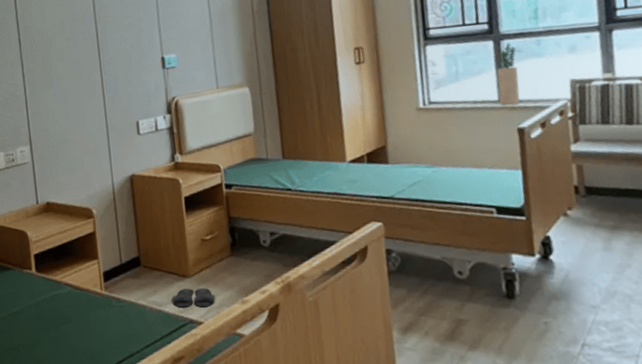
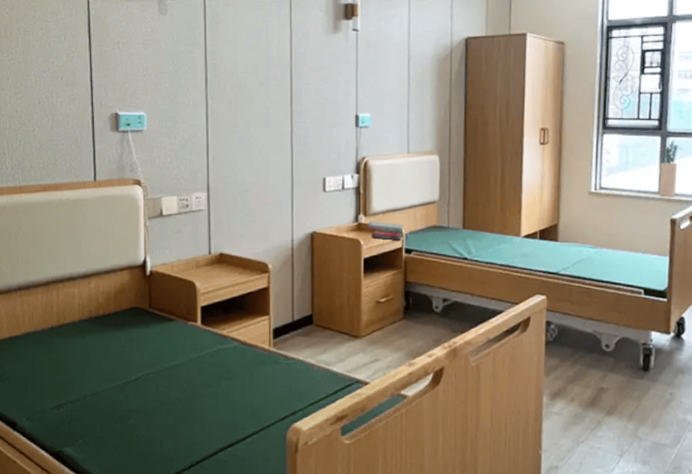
slippers: present [171,287,216,309] -> none [341,349,384,369]
books: none [184,159,222,177] -> present [367,221,404,241]

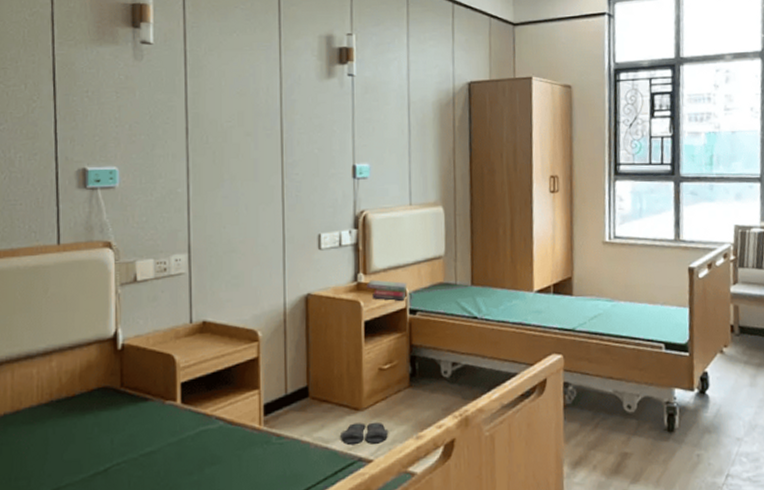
slippers: none [341,349,384,369] -> present [340,422,389,445]
vase: present [659,140,678,198] -> none [675,185,693,246]

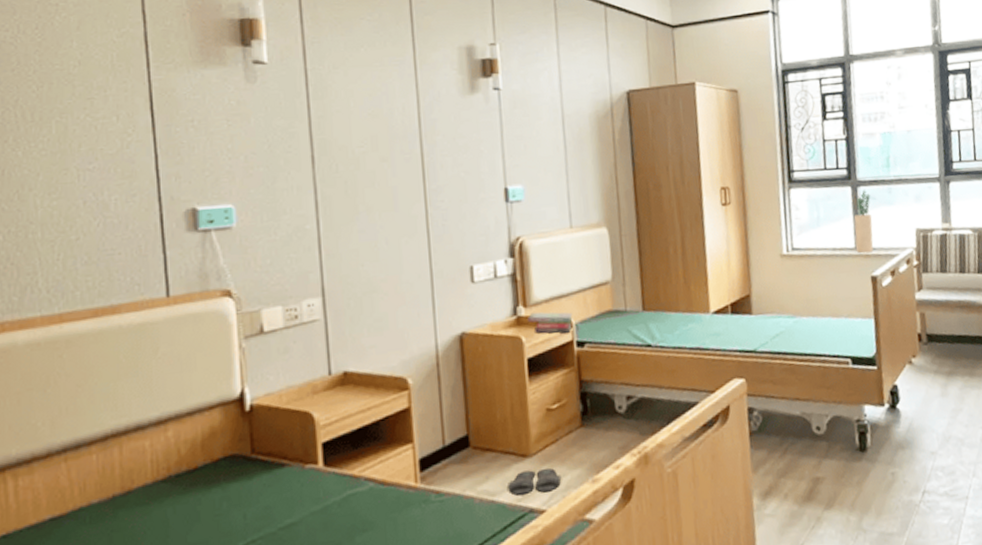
vase: none [675,185,693,246] -> present [854,189,874,254]

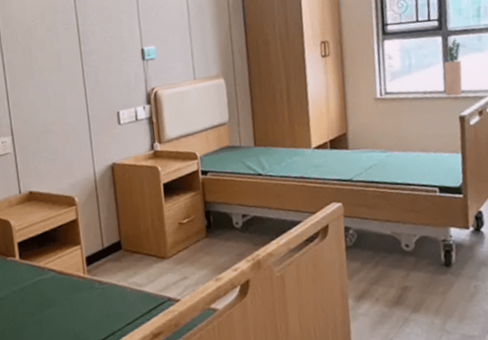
slippers: present [508,467,562,496] -> none [151,267,192,288]
books: present [528,312,573,334] -> none [162,147,198,164]

